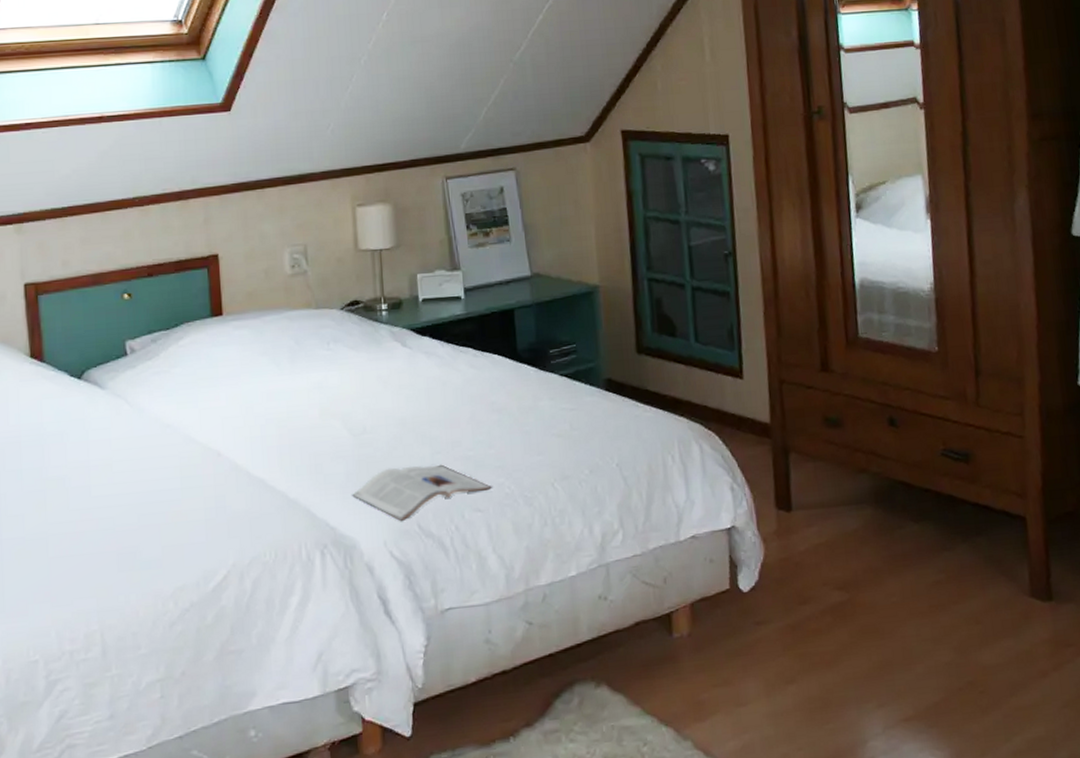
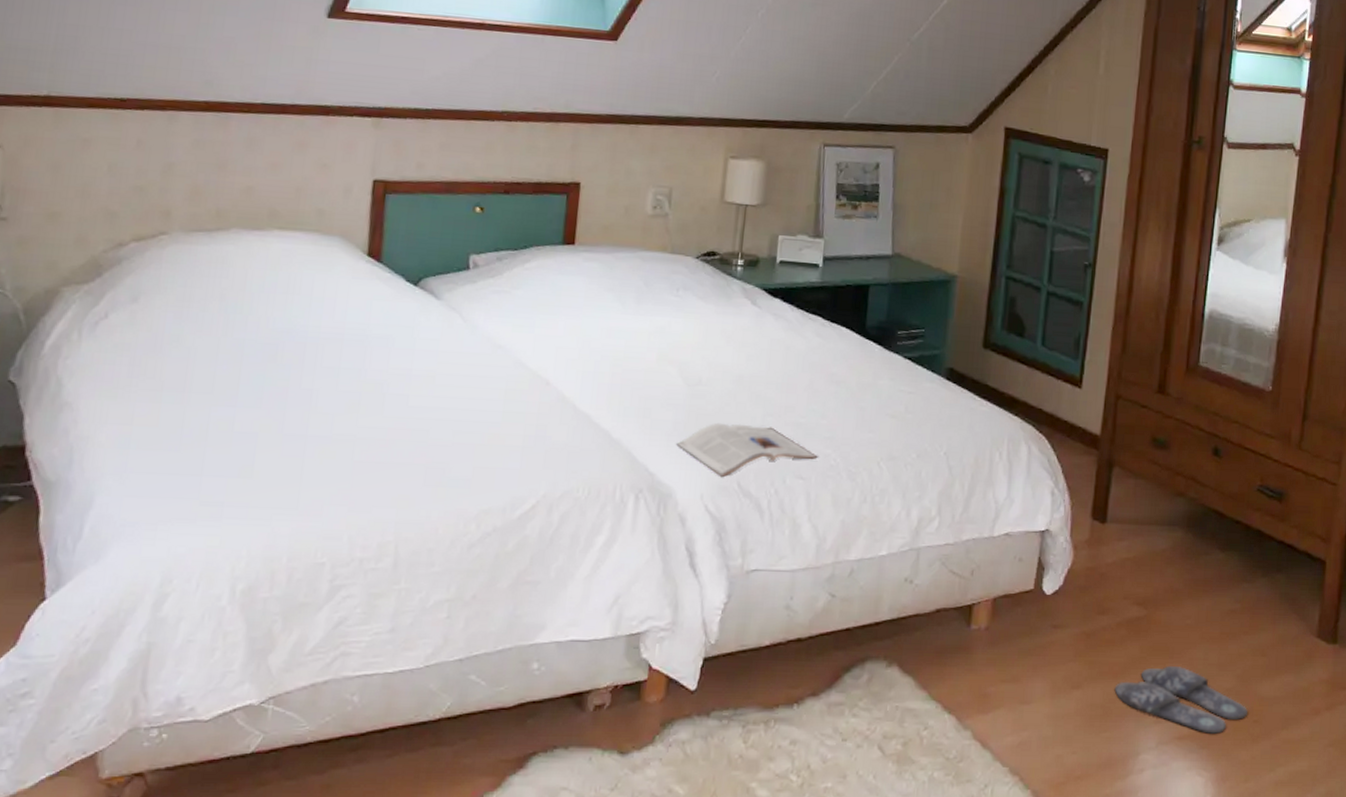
slippers: none [829,646,972,712] -> present [1114,665,1248,735]

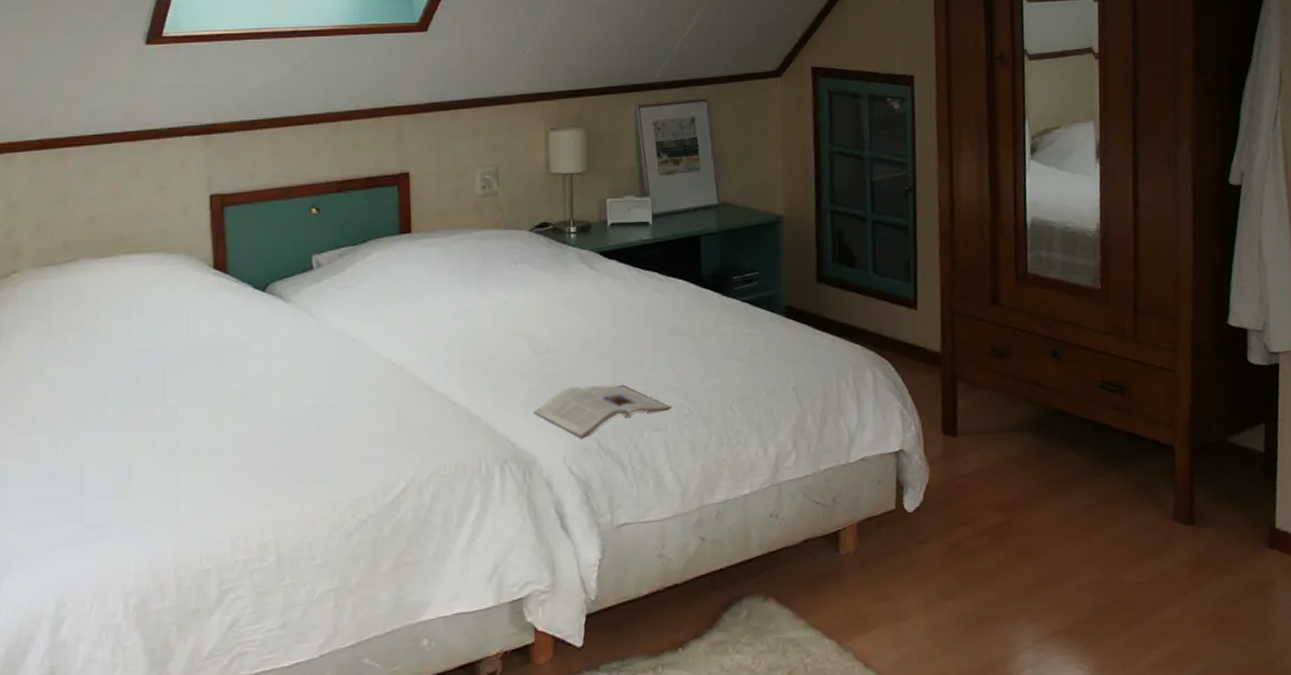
slippers: present [1114,665,1248,735] -> none [985,565,1117,628]

